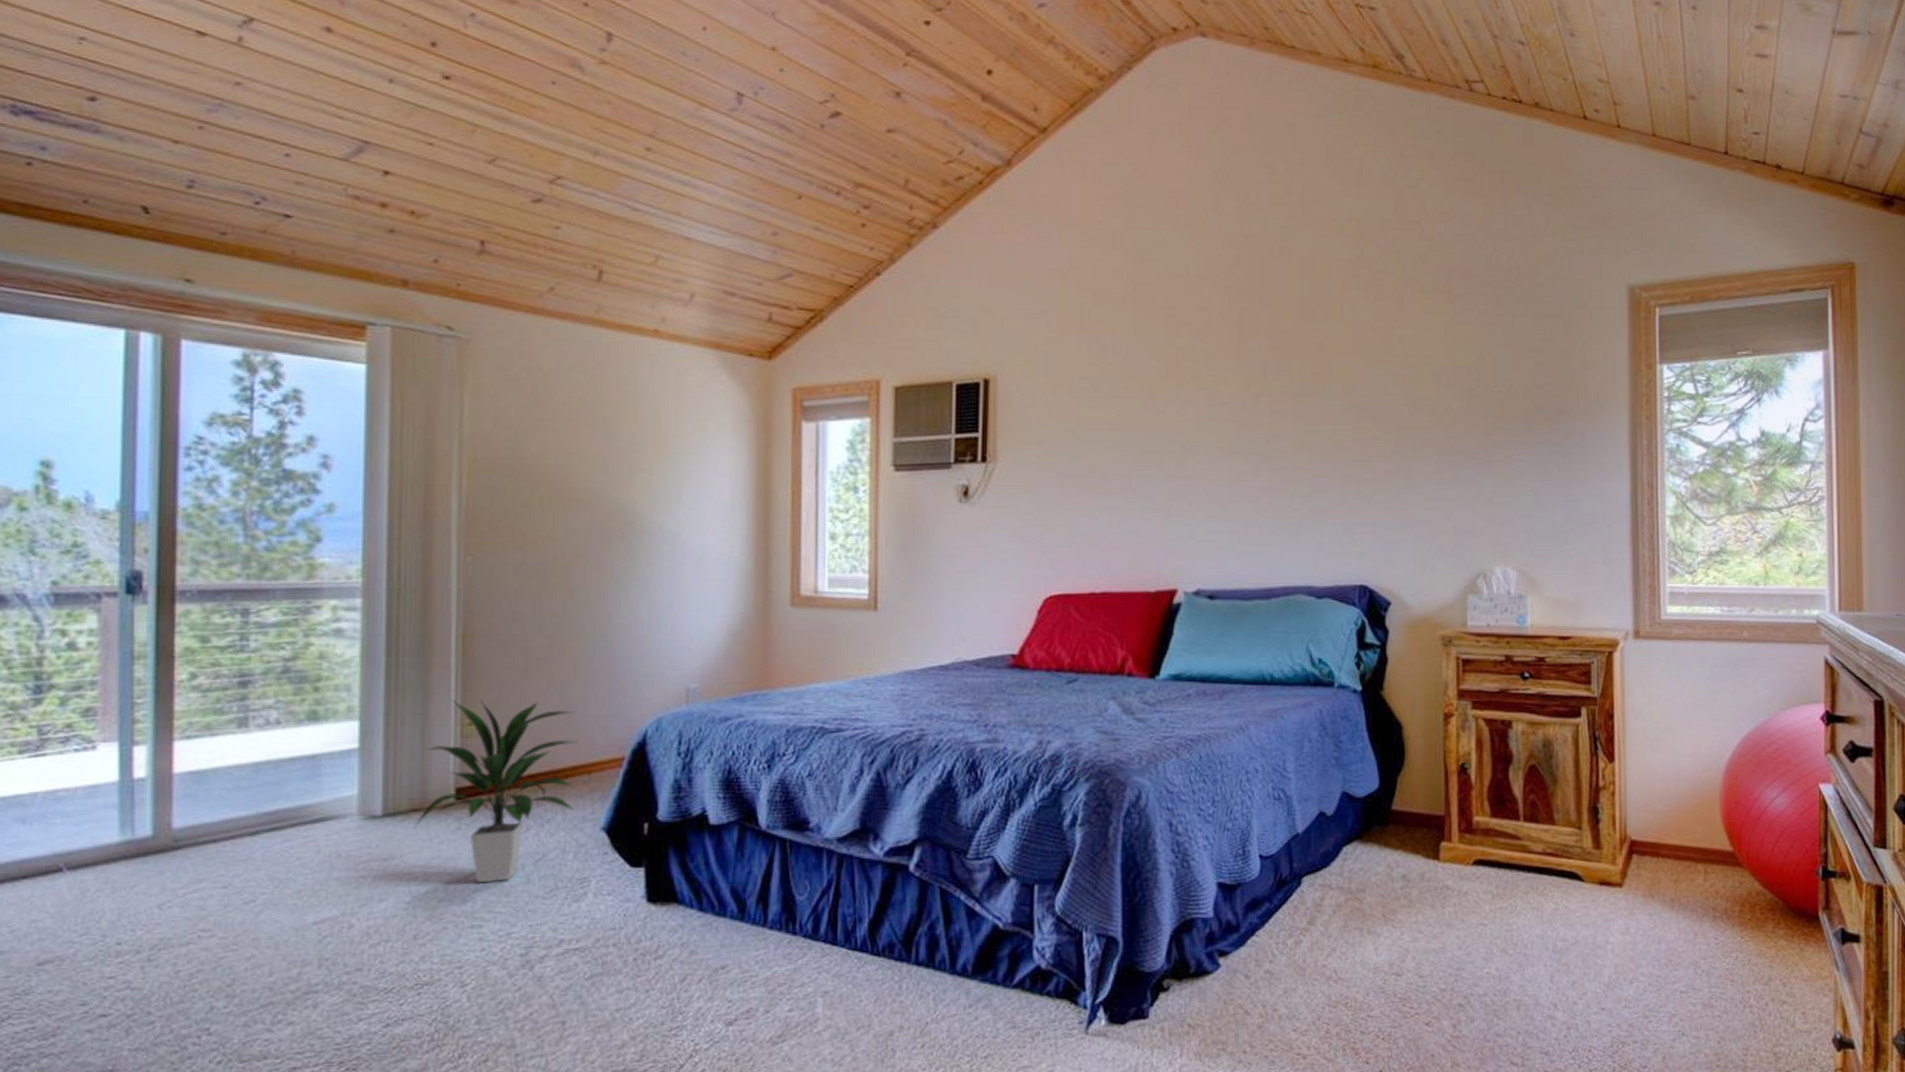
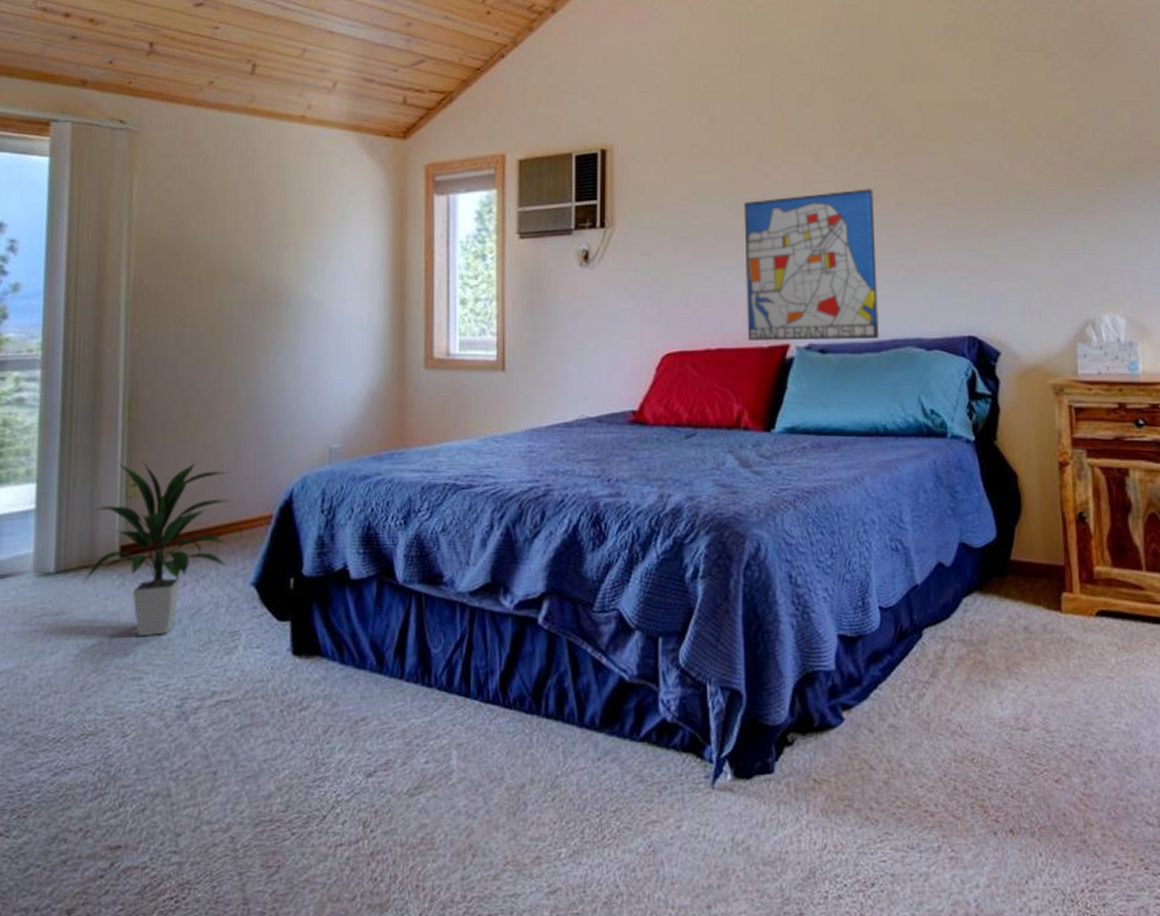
wall art: none [1133,429,1270,585] -> present [743,187,880,340]

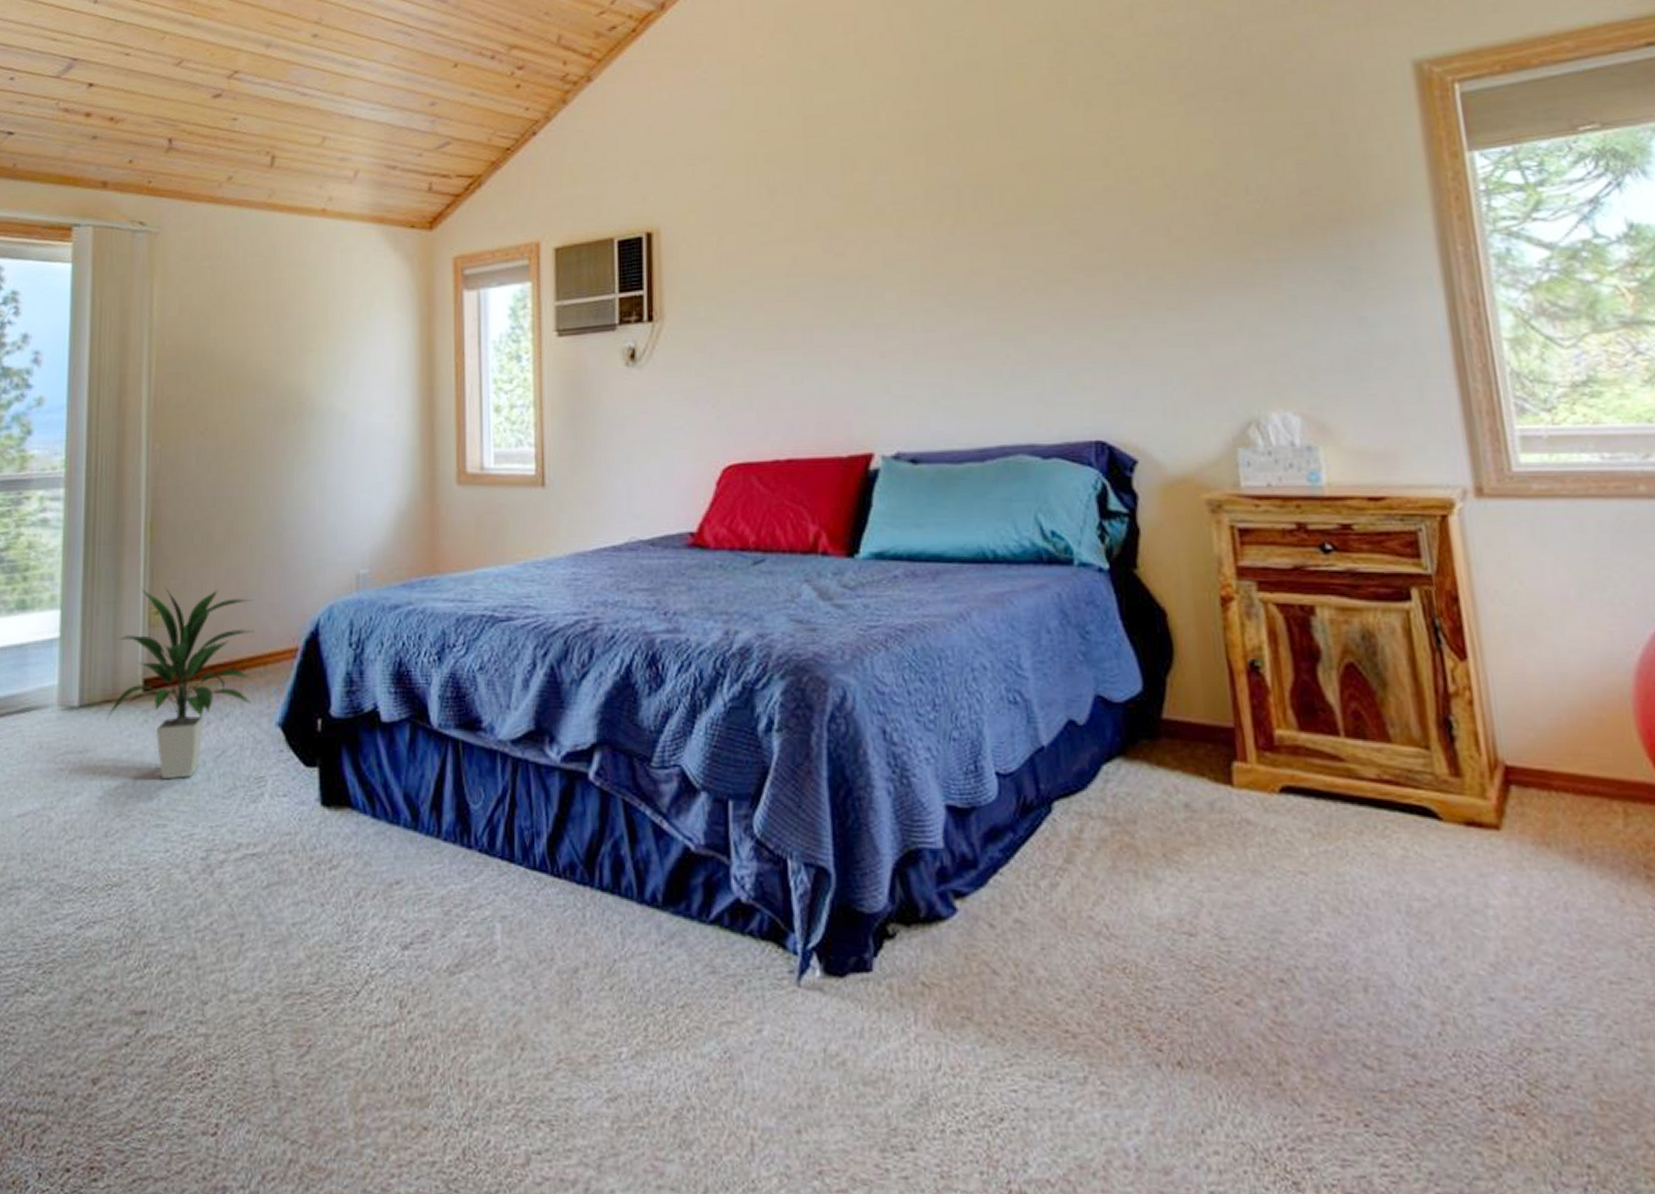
wall art: present [743,187,880,340] -> none [813,265,984,449]

